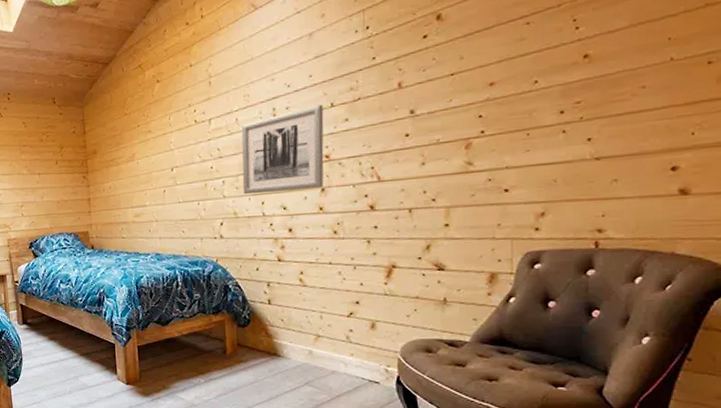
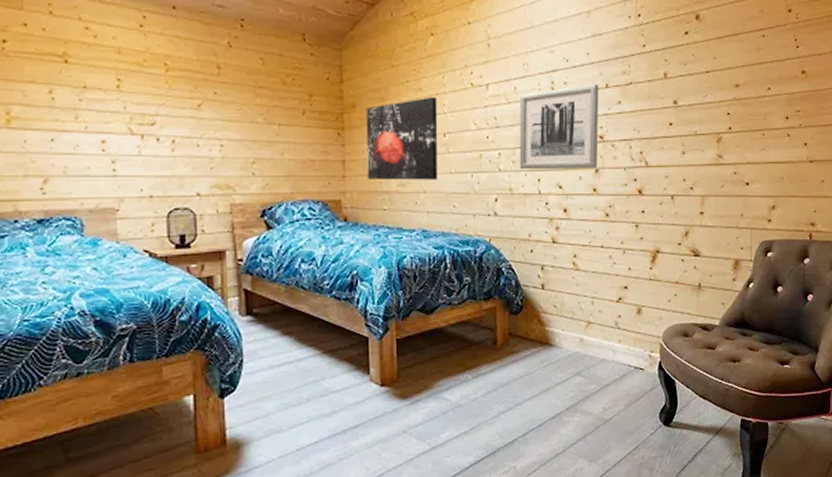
wall art: none [105,136,168,213] -> present [366,96,438,181]

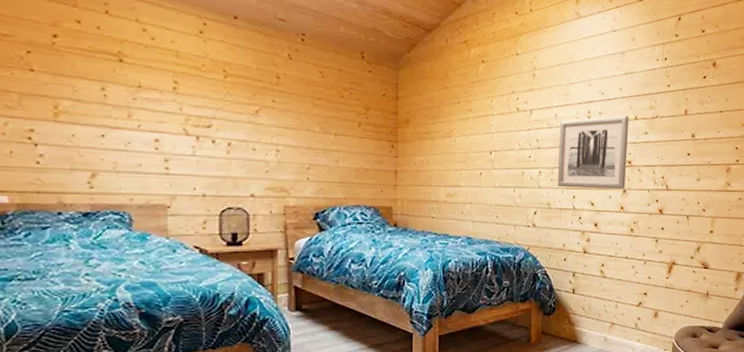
wall art: present [366,96,438,181] -> none [418,117,486,193]

